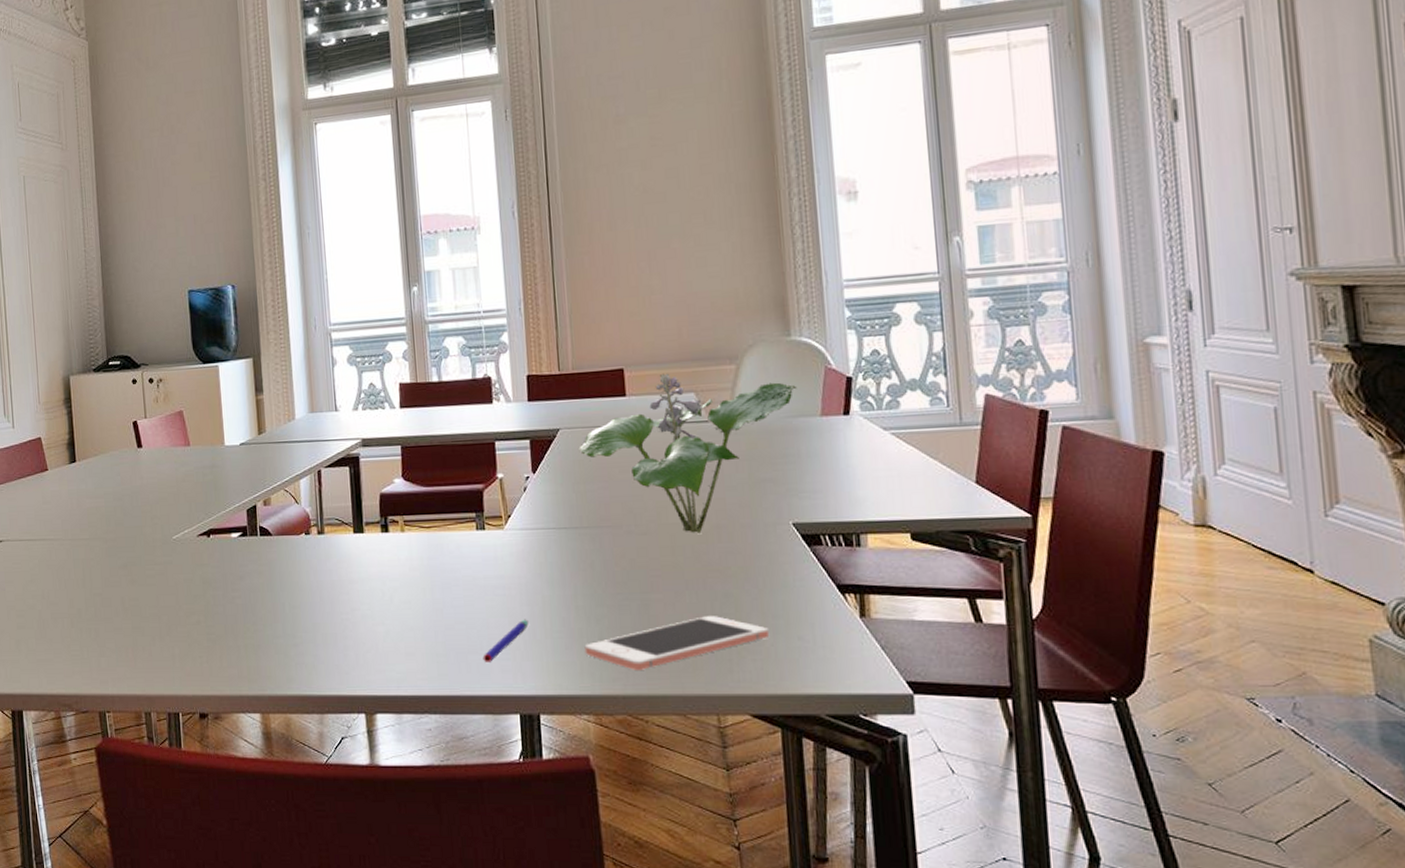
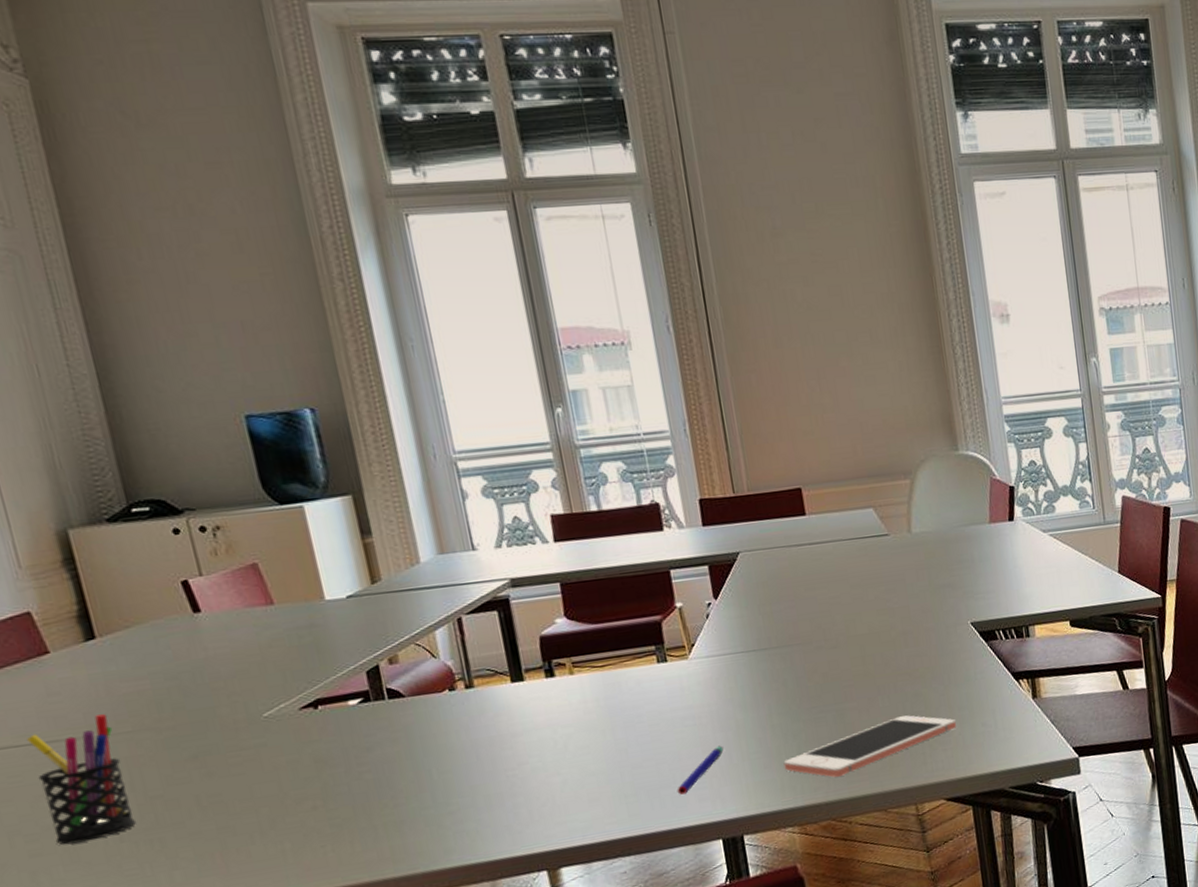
pen holder: none [27,523,83,623] -> present [27,714,137,845]
plant: present [579,373,798,534] -> none [761,490,967,642]

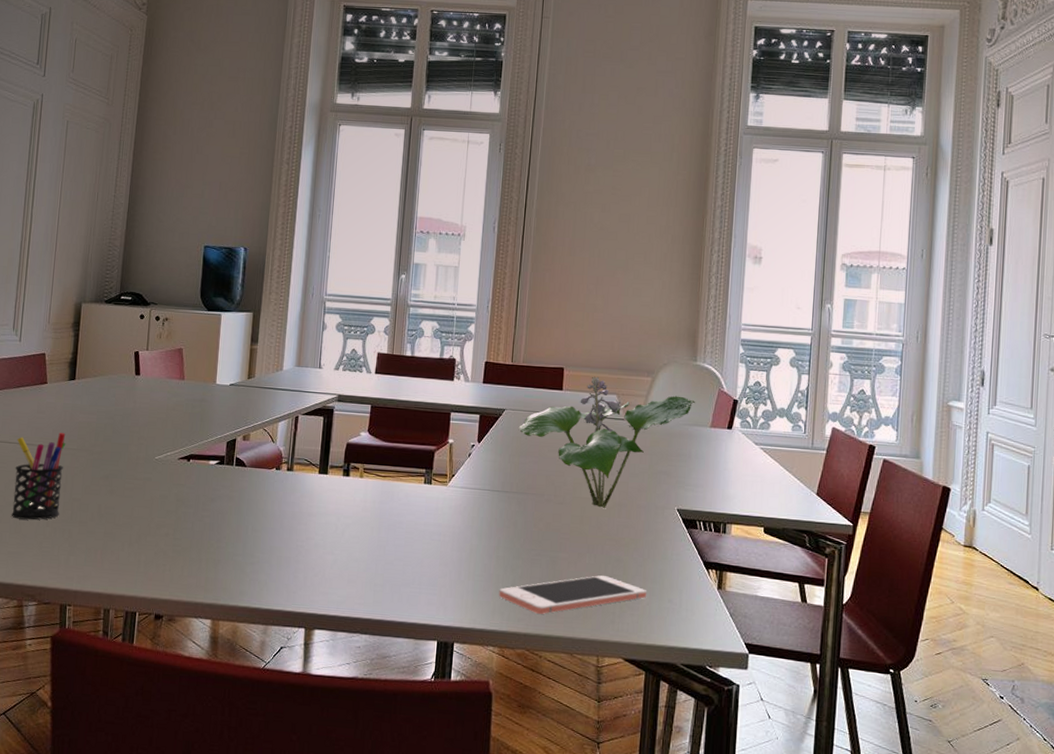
pen: present [677,745,724,795] -> none [413,562,456,595]
plant: none [761,490,967,642] -> present [518,376,696,509]

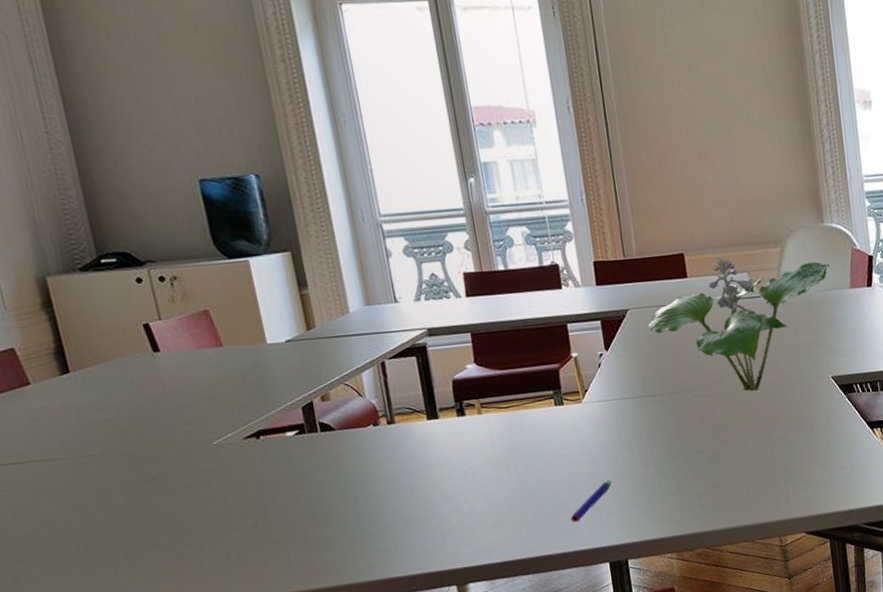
pen holder: present [11,433,66,520] -> none [11,439,105,552]
pen: none [413,562,456,595] -> present [570,480,612,522]
cell phone: present [499,575,646,614] -> none [664,457,817,511]

